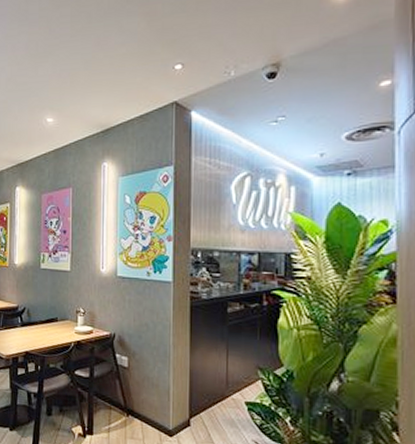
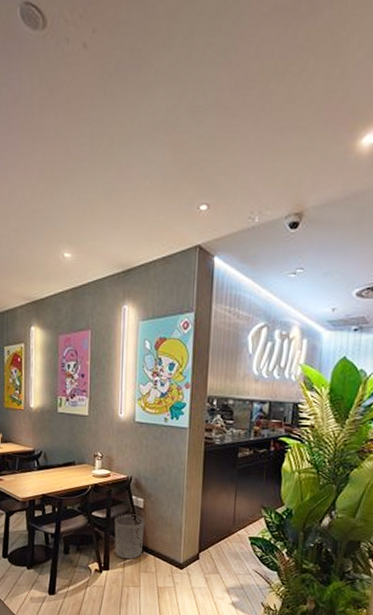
waste bin: none [98,373,130,424] -> present [114,514,145,560]

